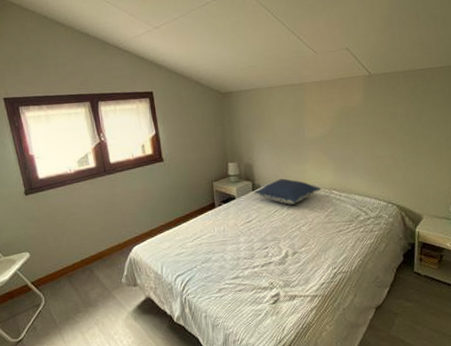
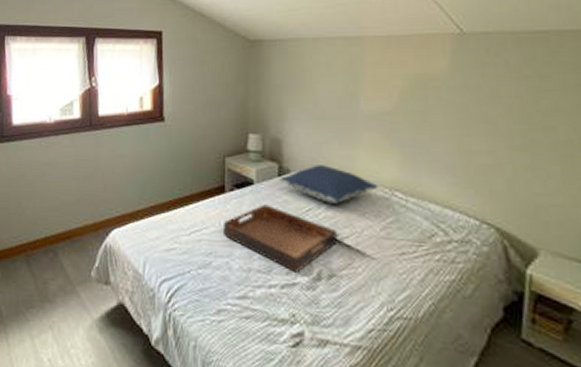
serving tray: none [216,212,297,255] -> present [222,204,338,273]

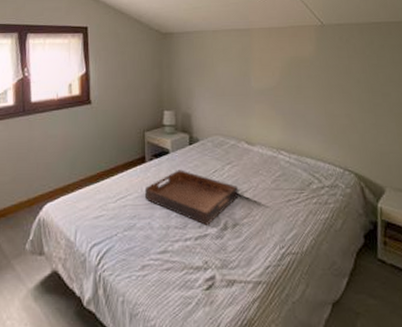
pillow: present [279,165,378,204] -> none [190,133,268,164]

